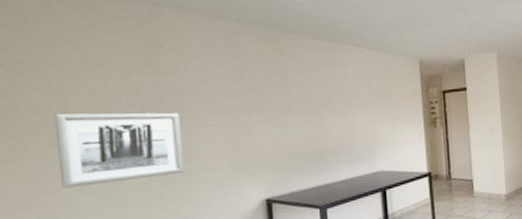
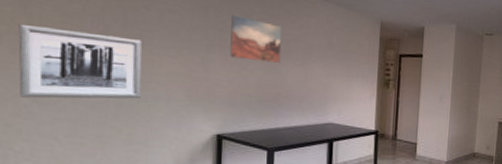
wall art: none [268,74,323,118] -> present [230,14,282,63]

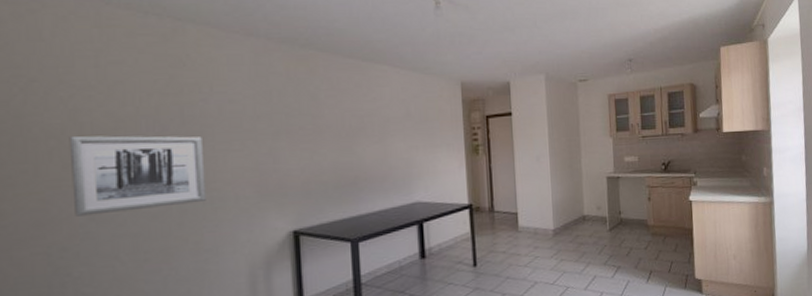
wall art: present [230,14,282,63] -> none [297,95,356,143]

